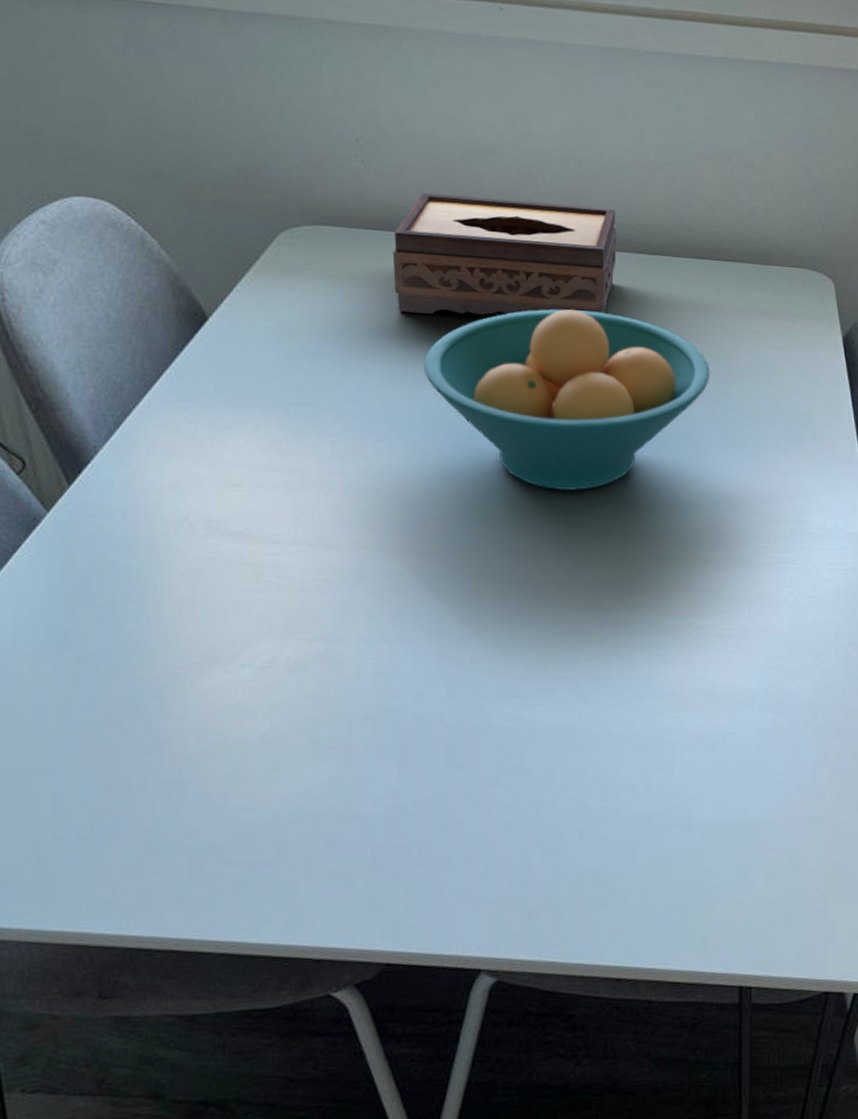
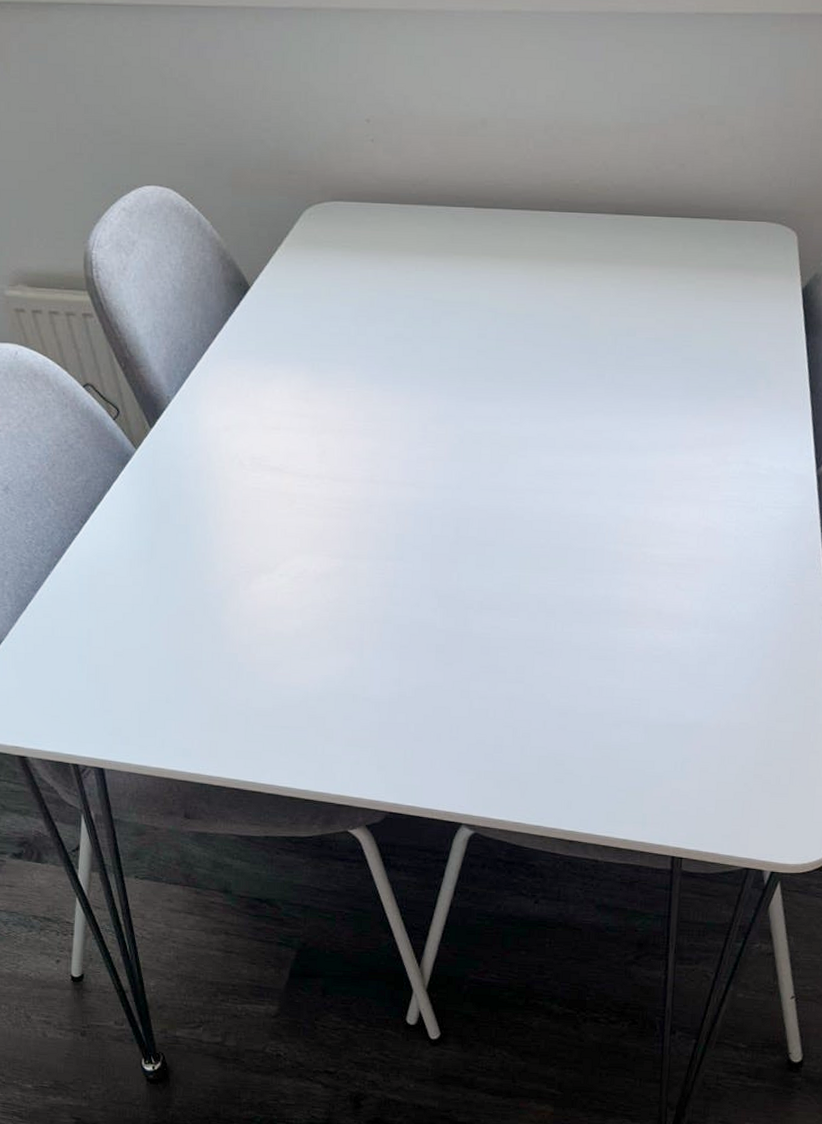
tissue box: present [392,192,618,315] -> none [397,166,594,278]
fruit bowl: present [423,309,710,491] -> none [422,270,673,434]

